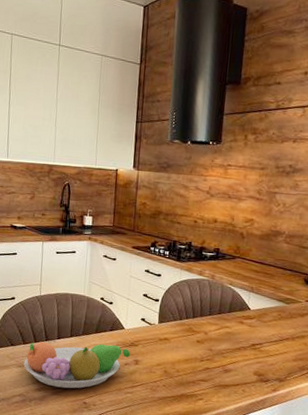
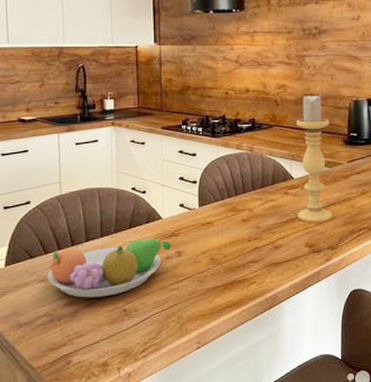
candle holder: none [250,231,292,355] -> present [297,94,332,222]

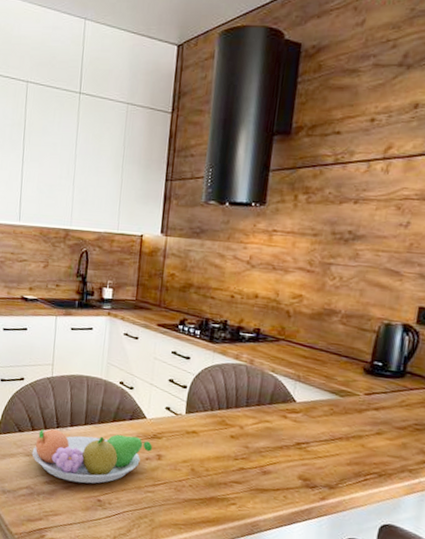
candle holder: present [297,94,332,222] -> none [294,309,349,457]

